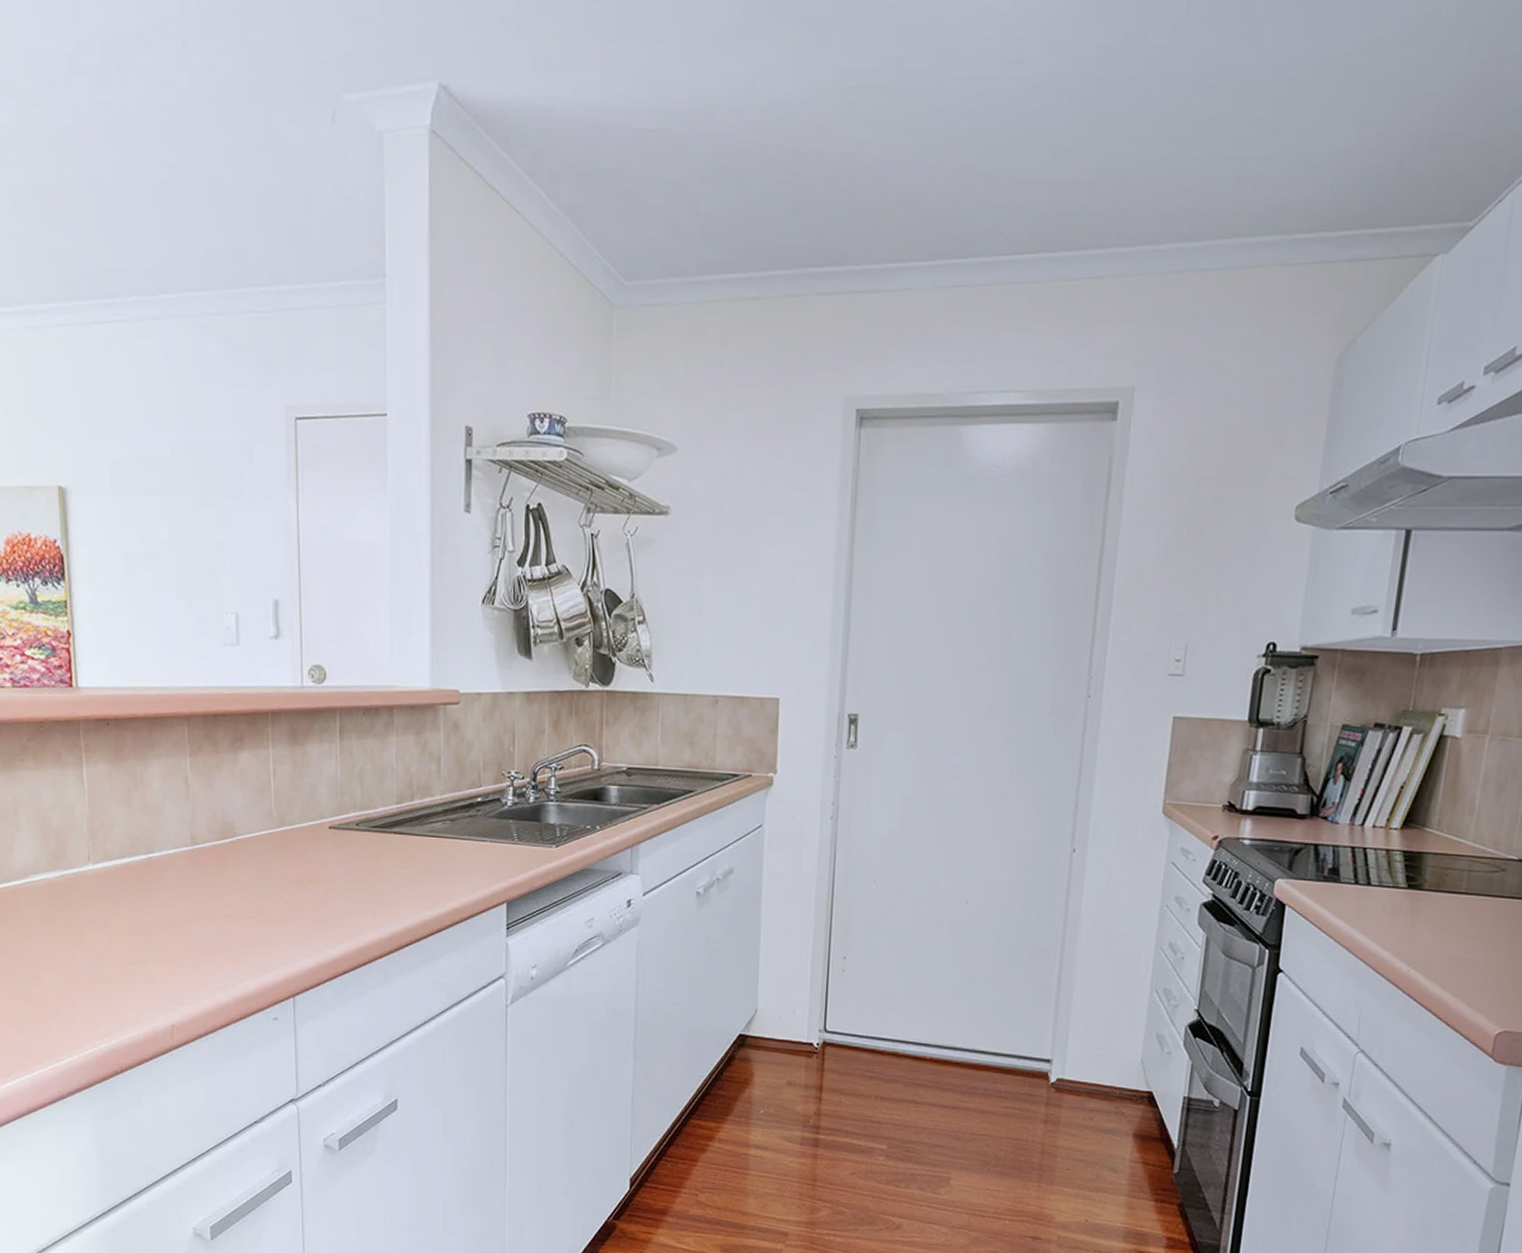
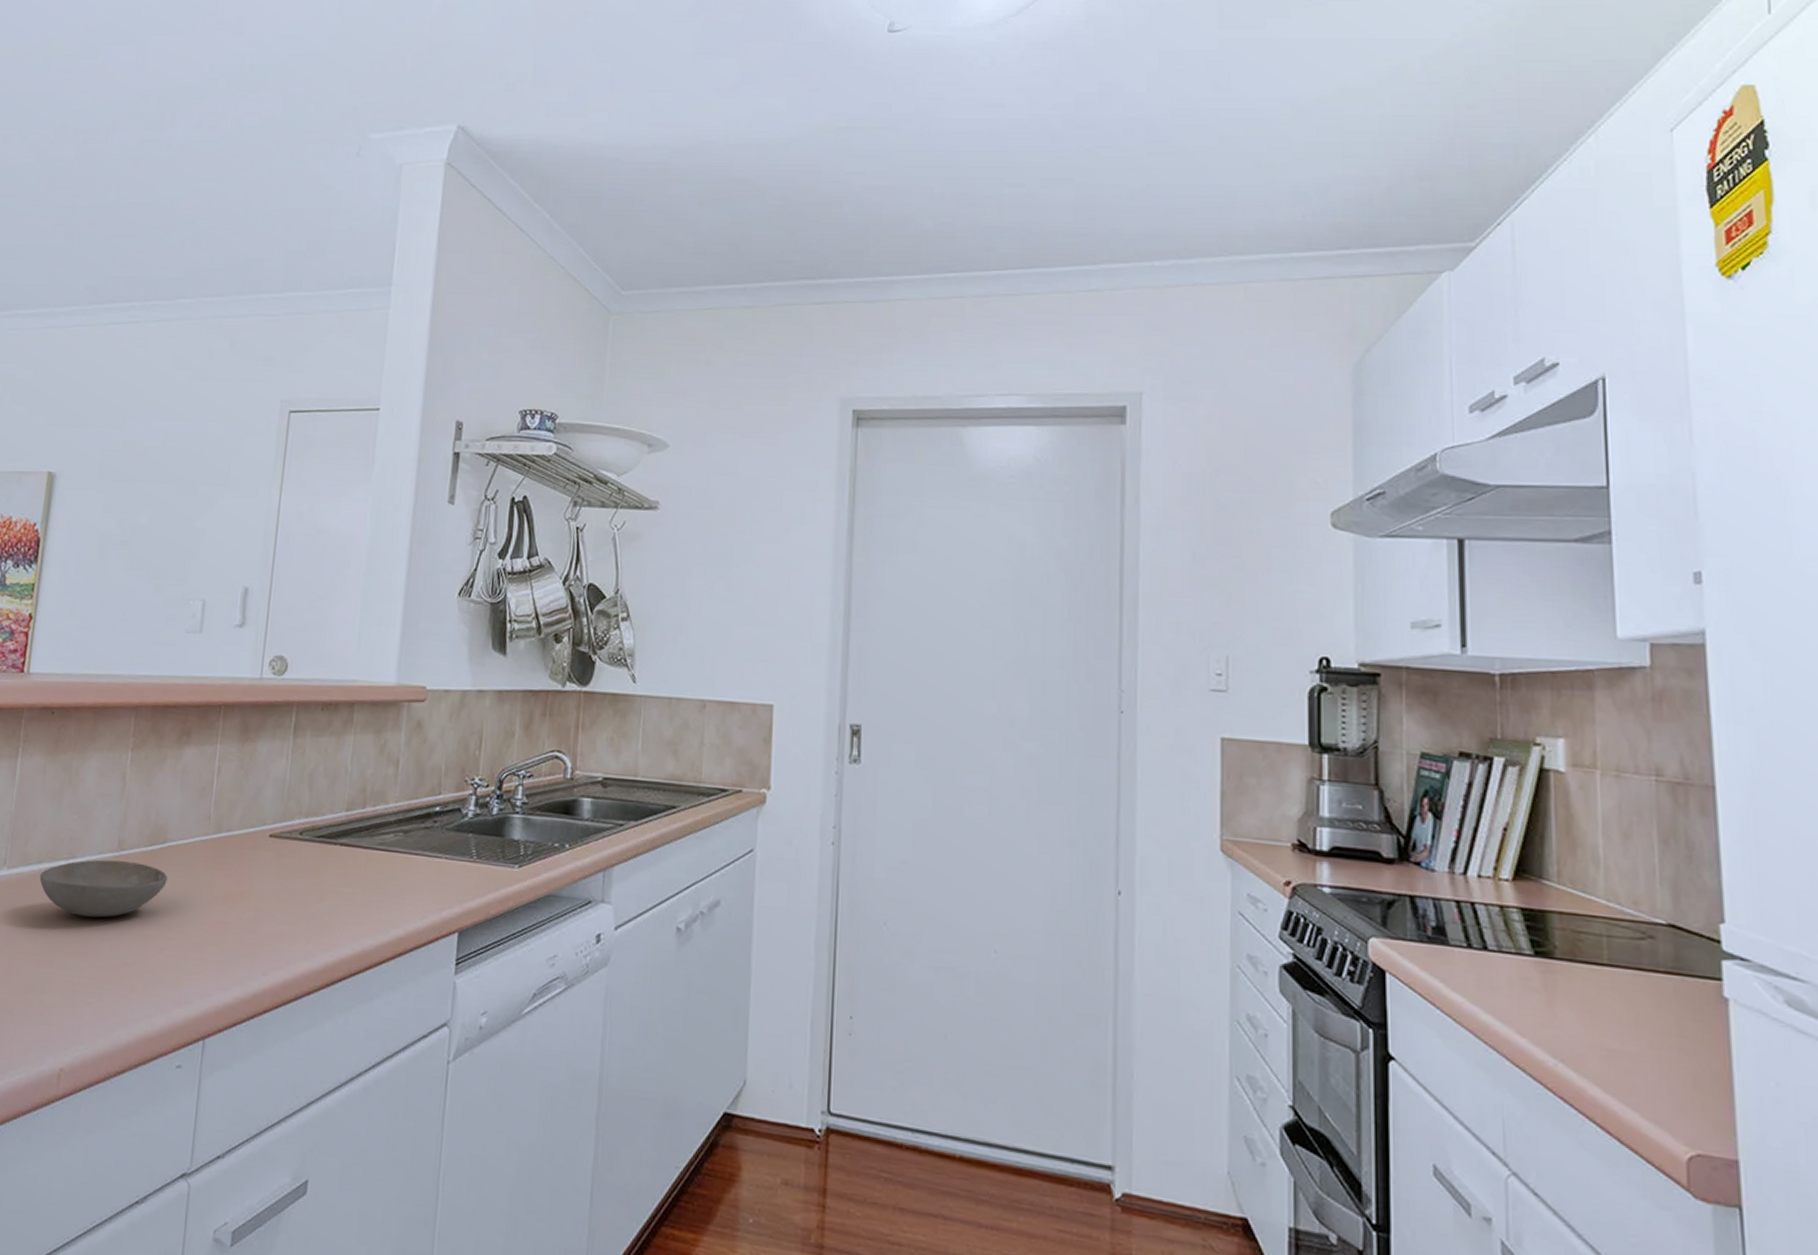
bowl: none [124,853,241,902] -> present [39,859,168,918]

